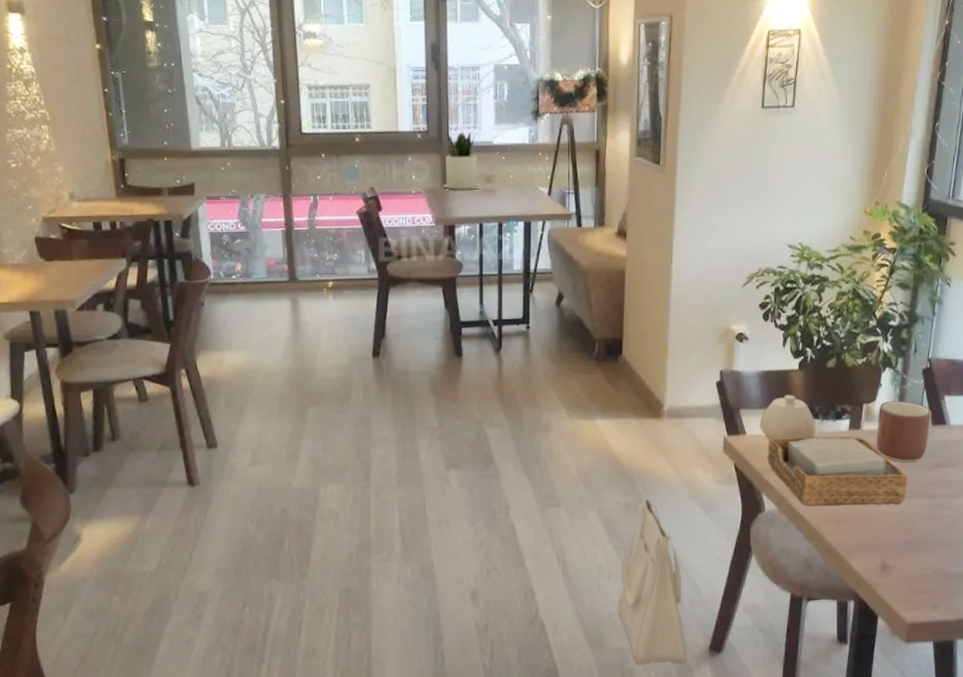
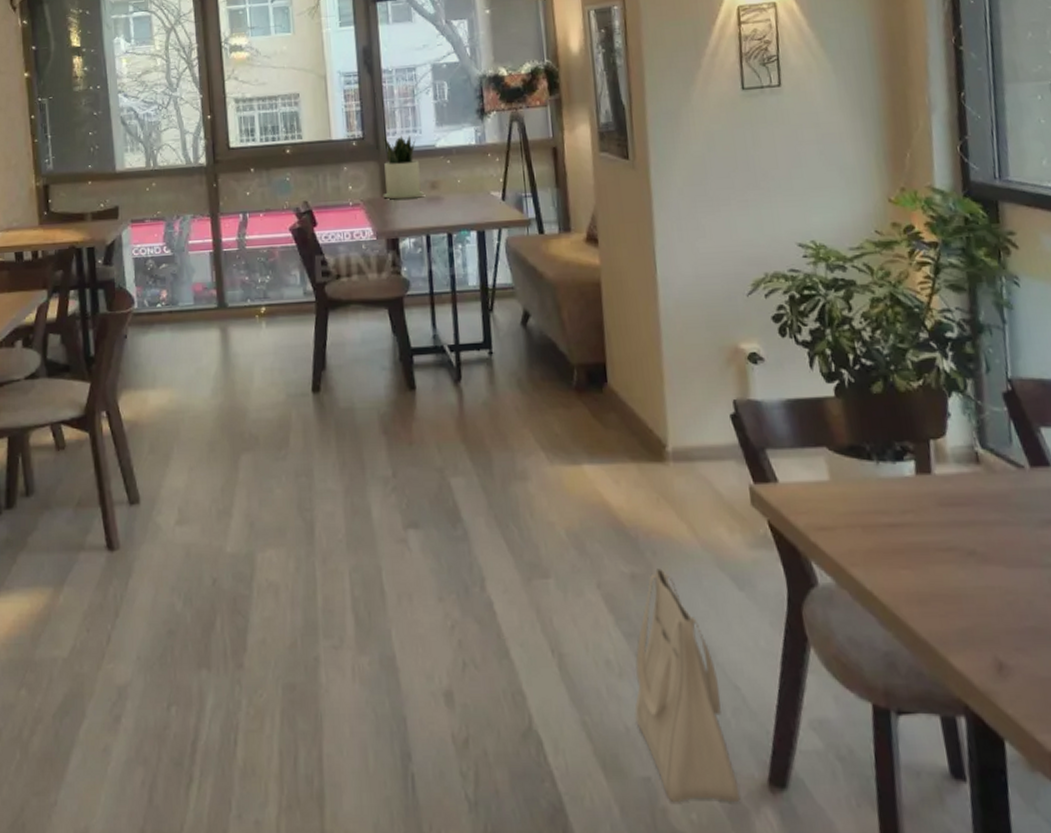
sugar bowl: present [759,395,817,440] -> none [793,429,872,489]
napkin holder: present [767,436,907,506] -> none [809,483,1012,578]
mug: present [876,401,932,463] -> none [952,435,1030,519]

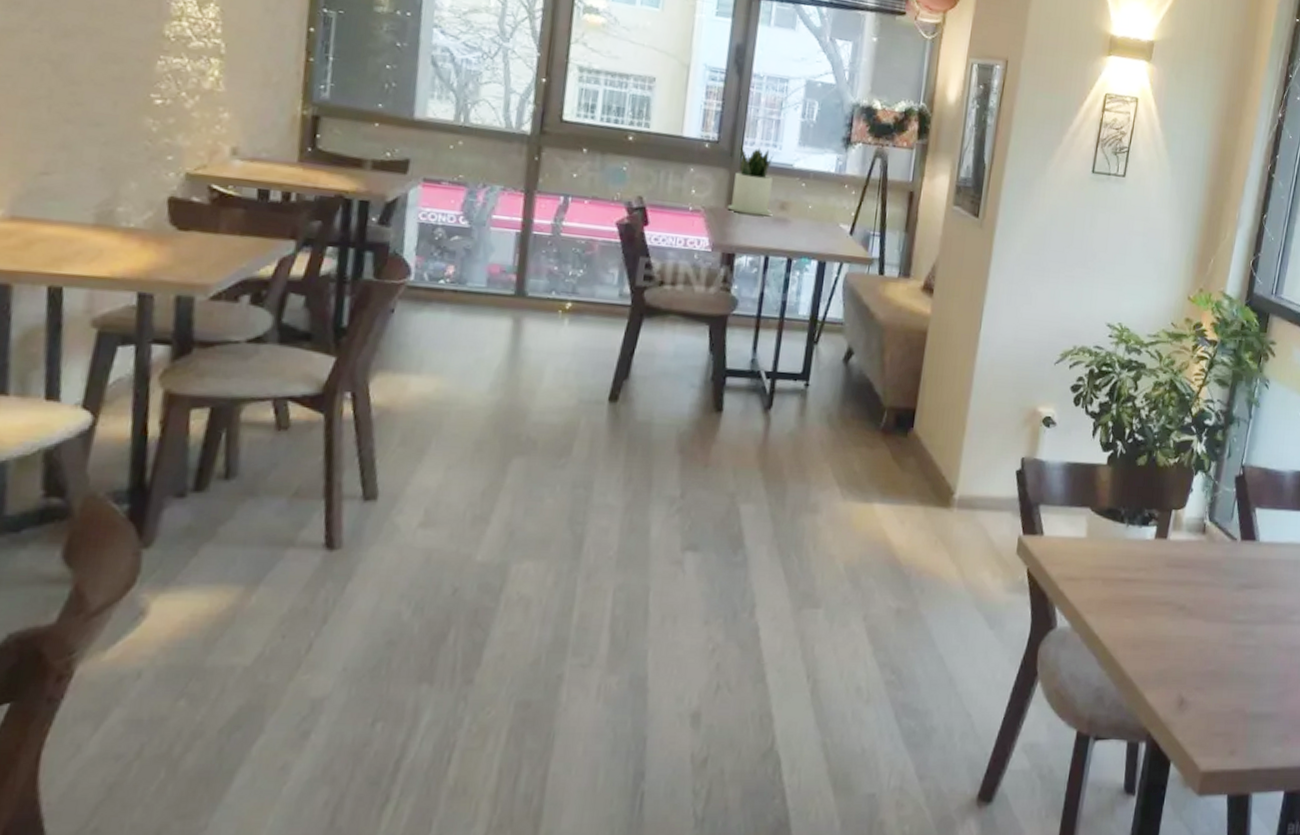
shopping bag: present [634,569,740,803] -> none [873,605,954,817]

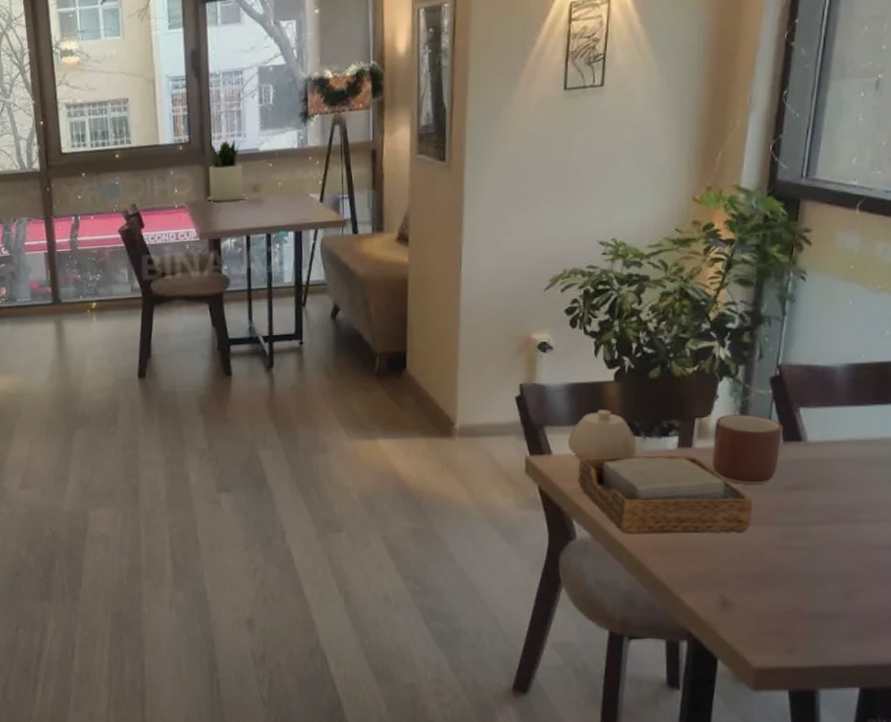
sugar bowl: none [1058,492,1121,545] -> present [567,409,638,460]
napkin holder: none [1064,541,1212,629] -> present [578,455,752,533]
mug: none [1182,509,1242,582] -> present [712,414,783,485]

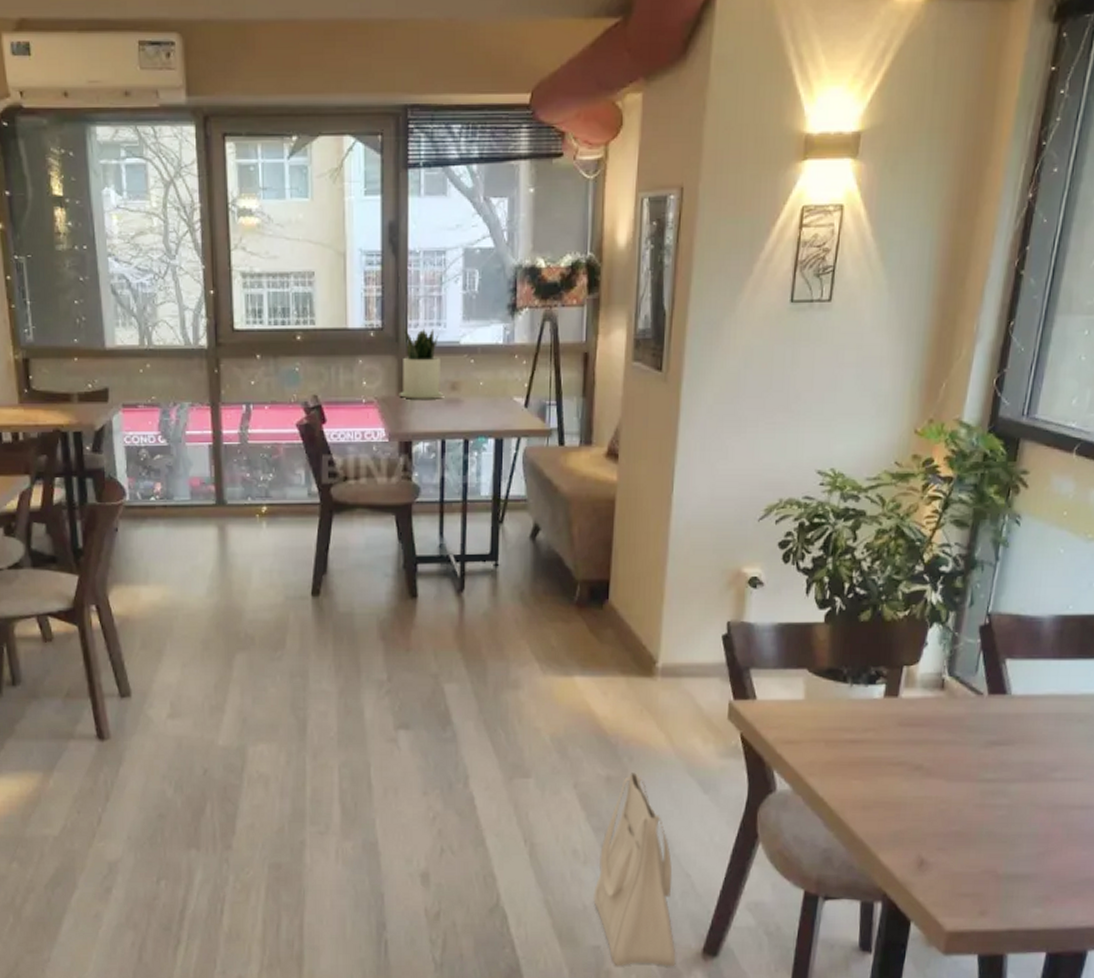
shopping bag: none [406,525,488,703] -> present [593,773,676,967]
sugar bowl: present [567,409,638,460] -> none [772,653,844,706]
napkin holder: present [578,455,752,533] -> none [781,704,954,789]
mug: present [712,414,783,485] -> none [917,664,989,739]

